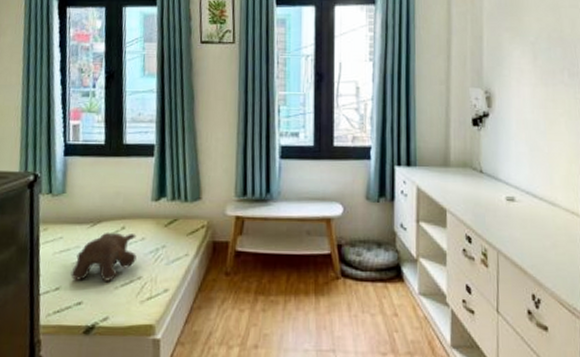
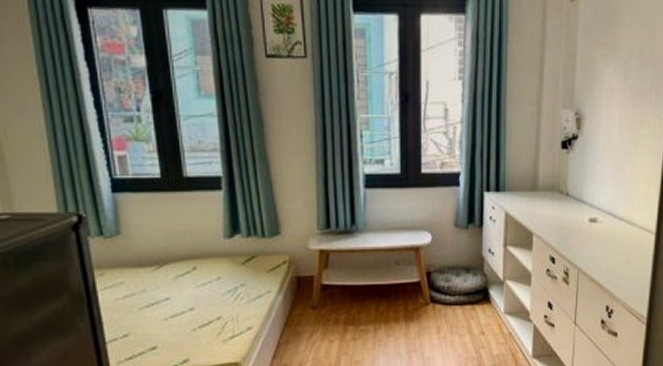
teddy bear: present [71,233,137,281] -> none [139,274,213,325]

